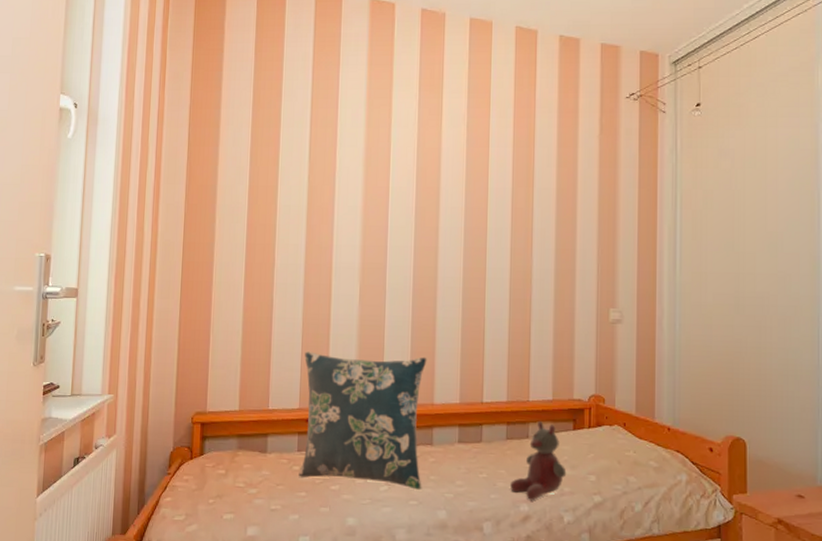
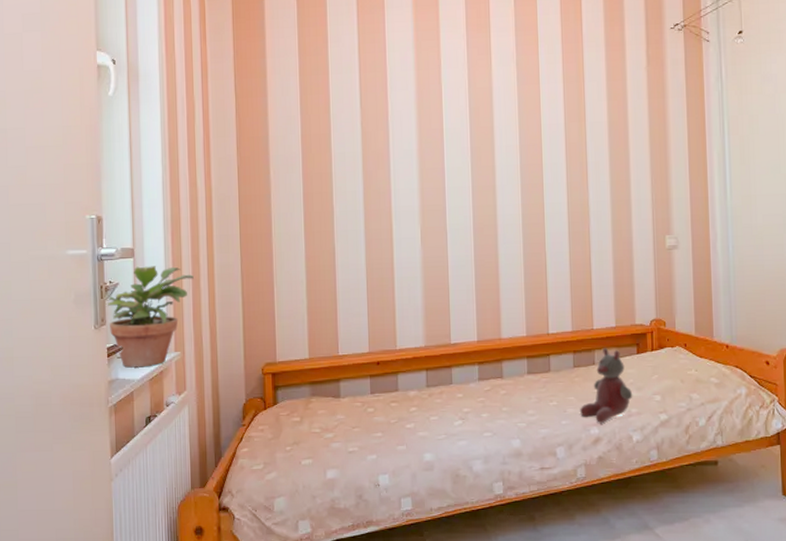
potted plant: none [46,306,133,408] -> present [106,266,194,368]
pillow: present [299,351,427,490] -> none [371,293,495,422]

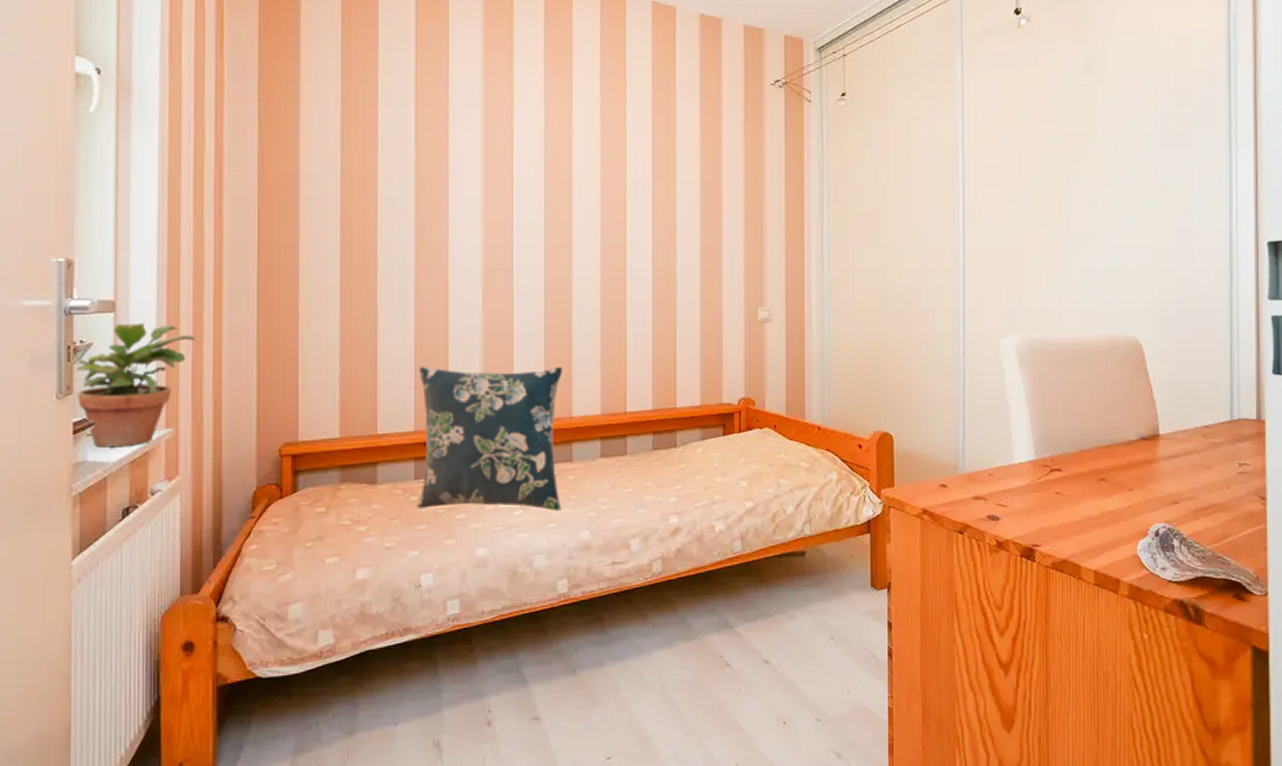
pillow: none [371,293,495,422] -> present [417,366,563,511]
stuffed bear: present [580,348,633,423] -> none [658,429,717,511]

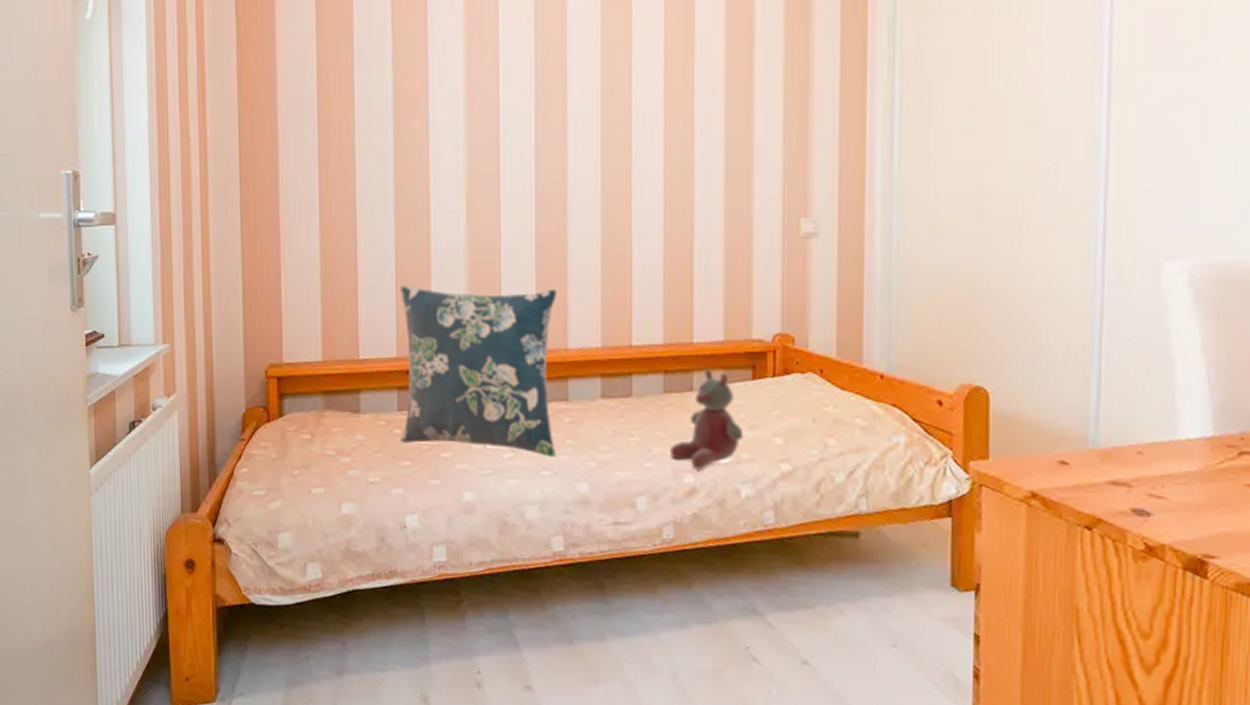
potted plant: present [73,323,195,448] -> none [83,236,185,361]
stuffed bear: none [658,429,717,511] -> present [670,369,744,469]

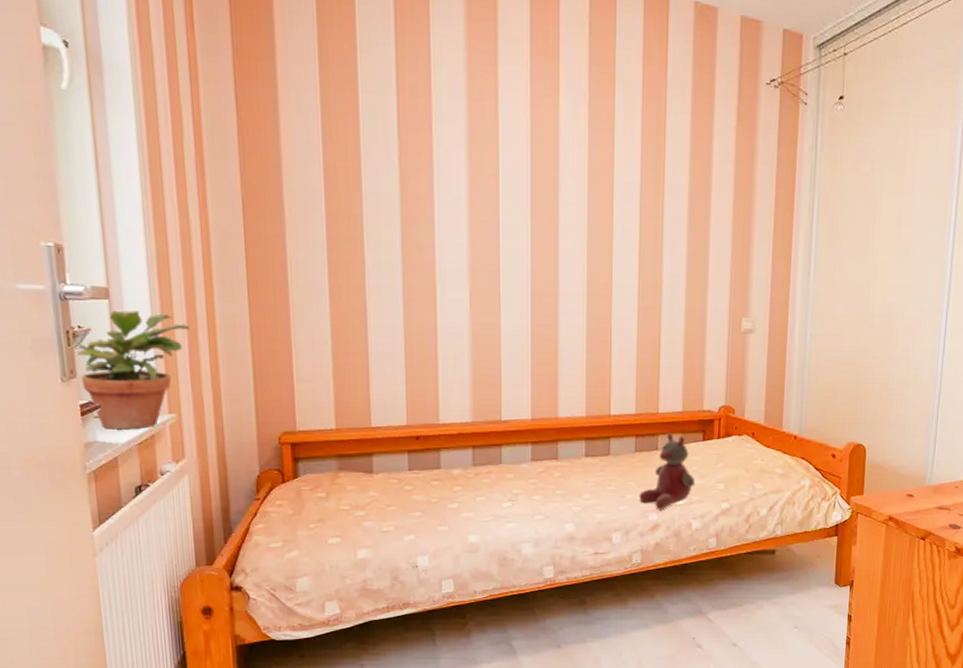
potted plant: none [83,236,185,361] -> present [74,310,189,430]
pillow: present [400,285,557,457] -> none [409,363,550,505]

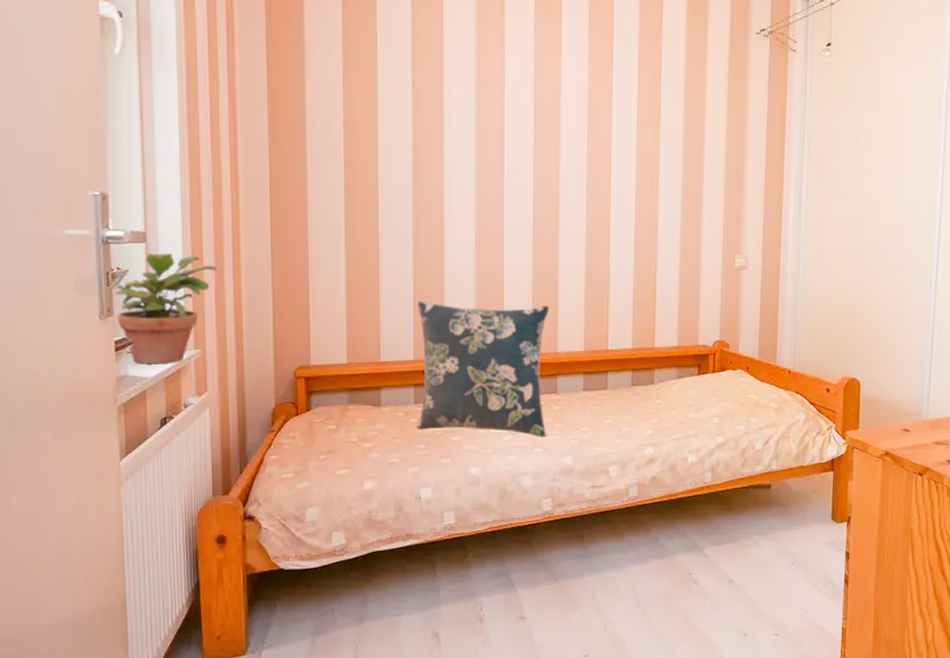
pillow: none [409,363,550,505] -> present [417,300,550,438]
stuffed bear: present [639,433,696,509] -> none [636,368,691,443]

